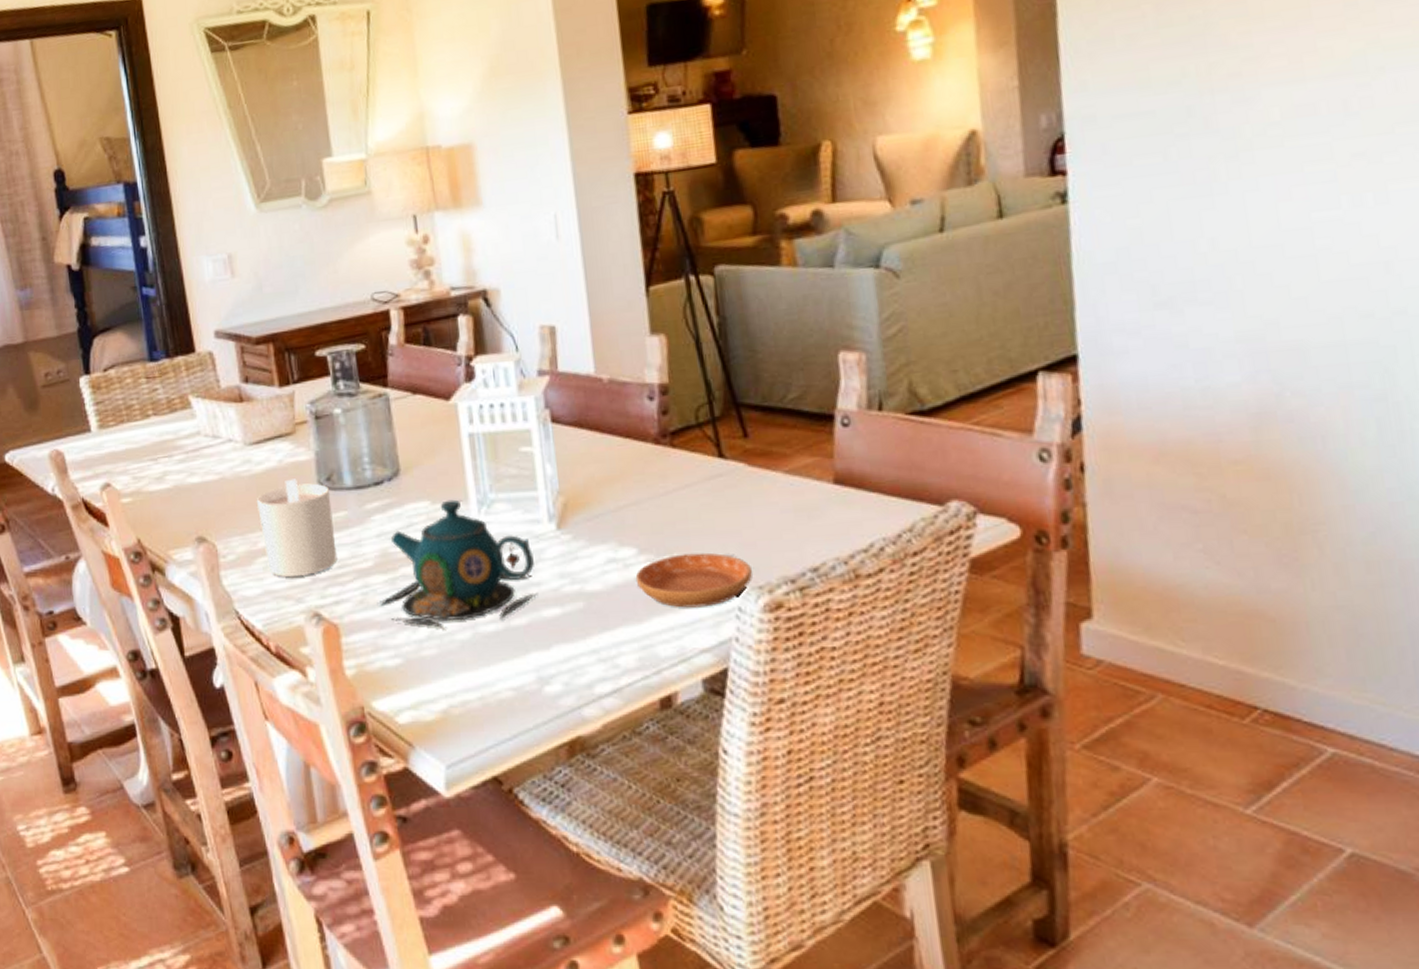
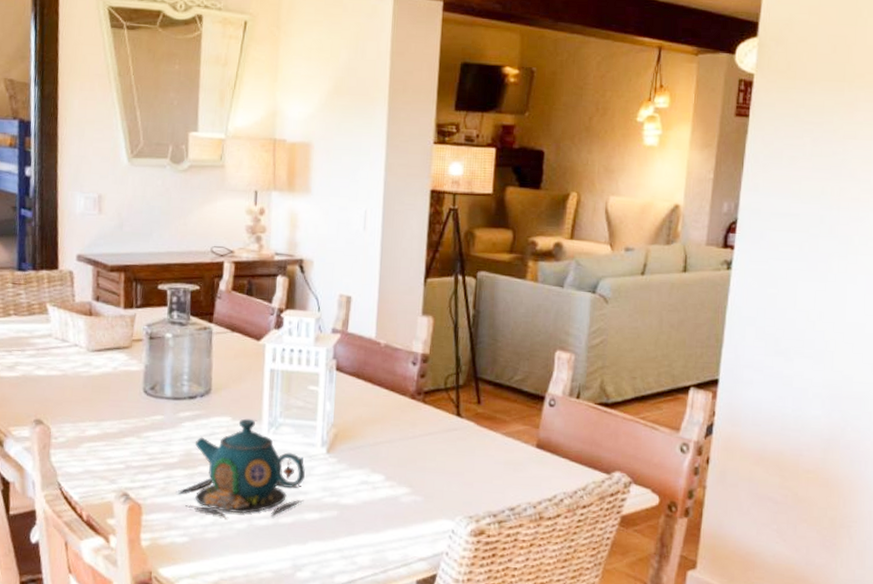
candle: present [257,479,337,577] -> none [90,384,152,462]
saucer: present [635,552,752,608] -> none [379,484,466,527]

